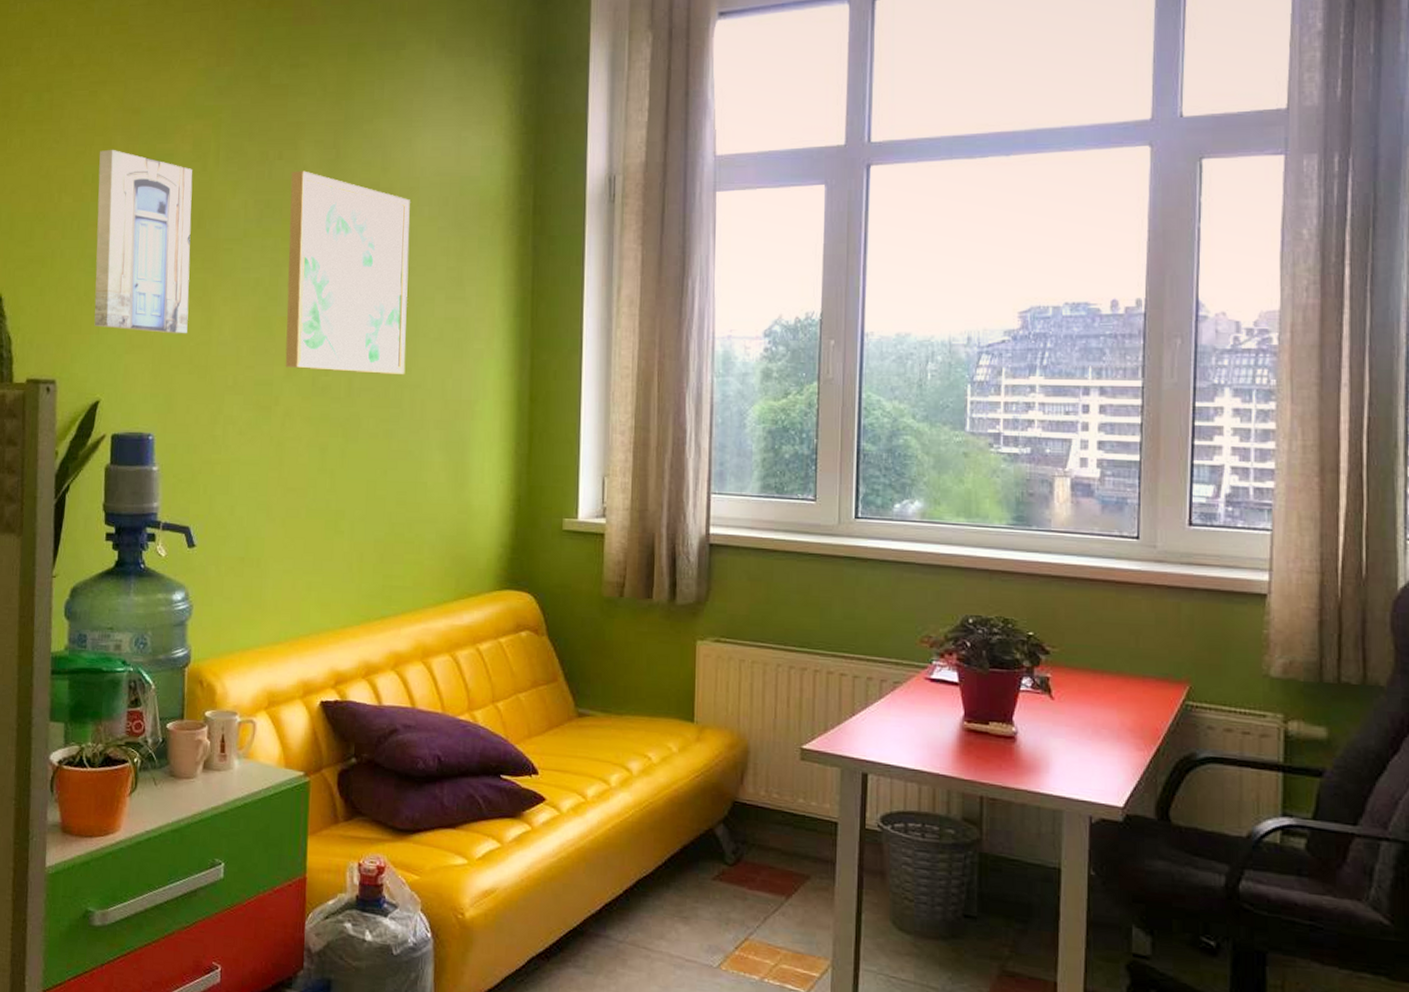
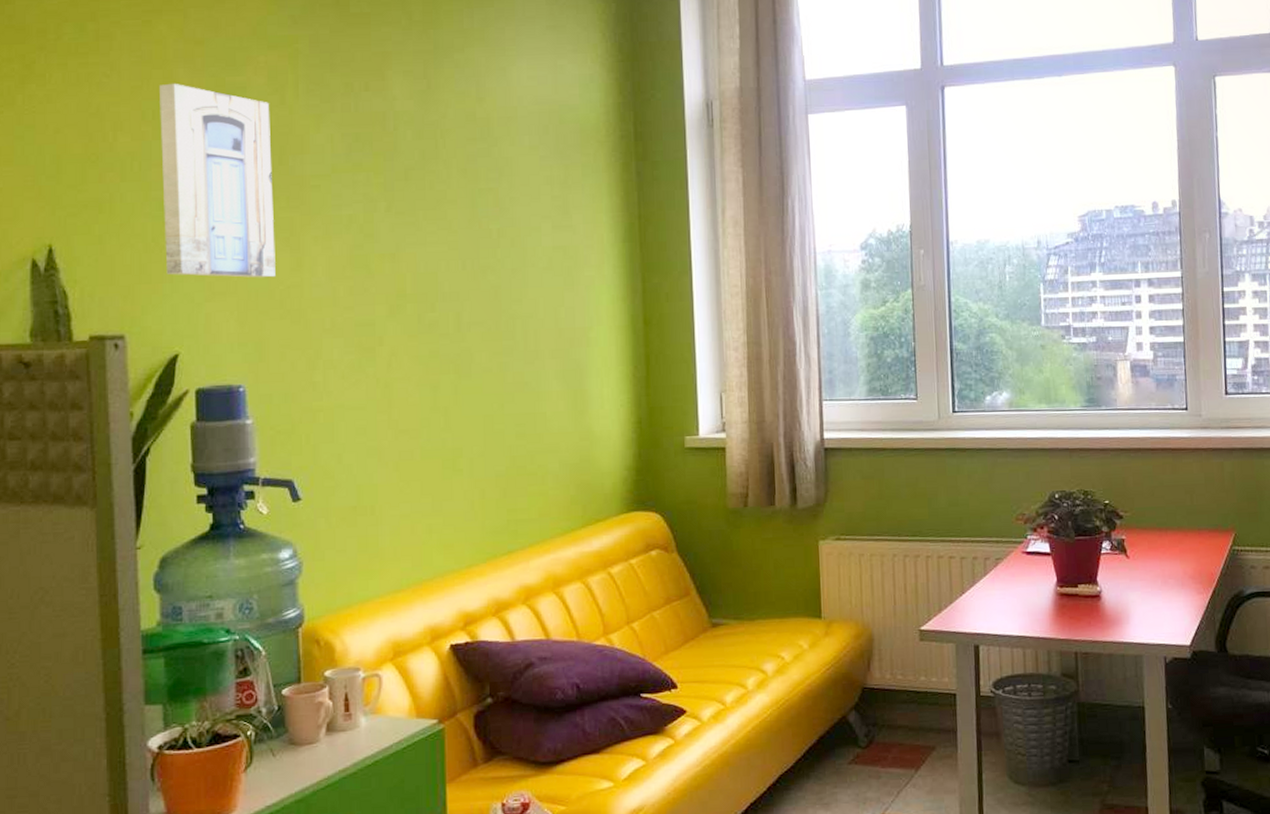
wall art: present [285,171,410,375] -> none [380,102,516,307]

